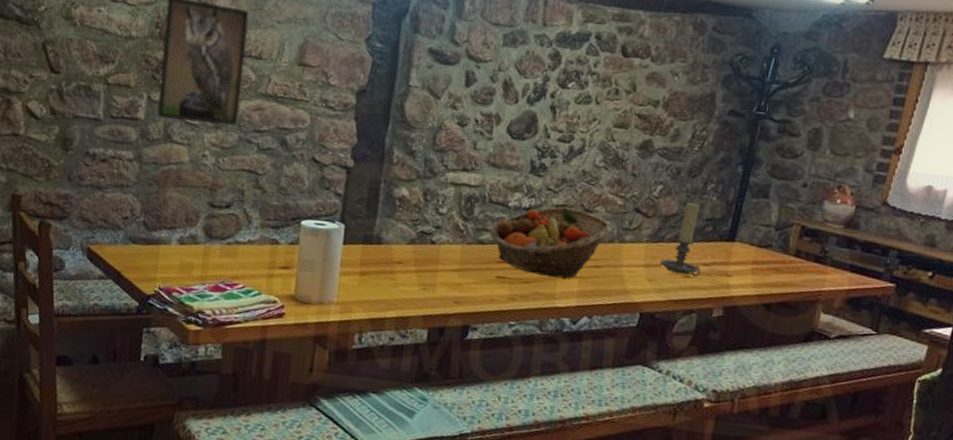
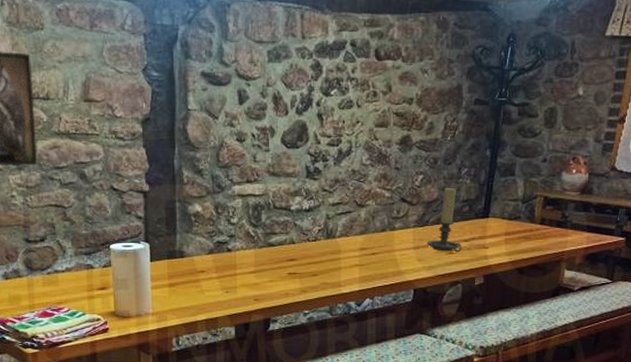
fruit basket: present [489,207,613,279] -> none [277,205,384,268]

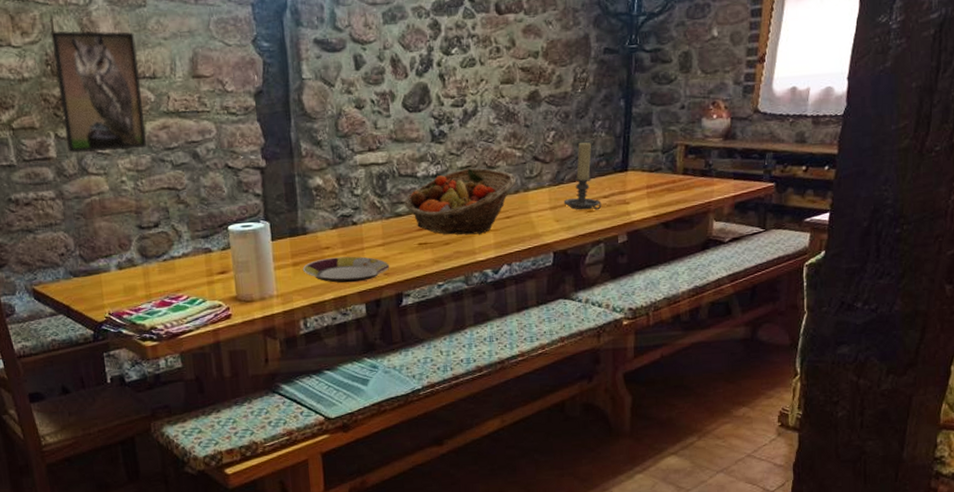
plate: none [178,281,260,306] -> present [302,256,390,283]
fruit basket: none [277,205,384,268] -> present [404,167,517,235]

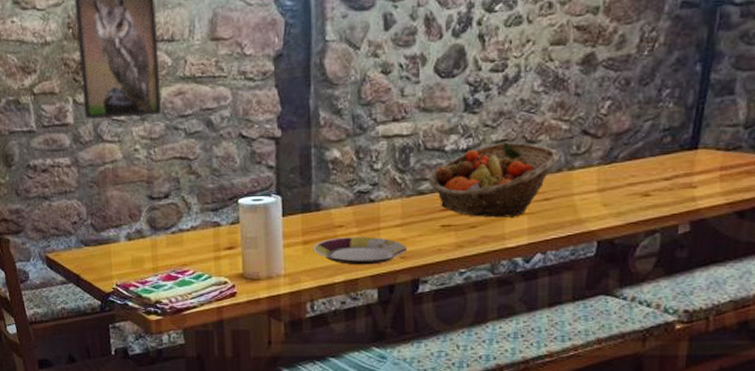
candle holder: present [563,141,602,210] -> none [614,113,662,194]

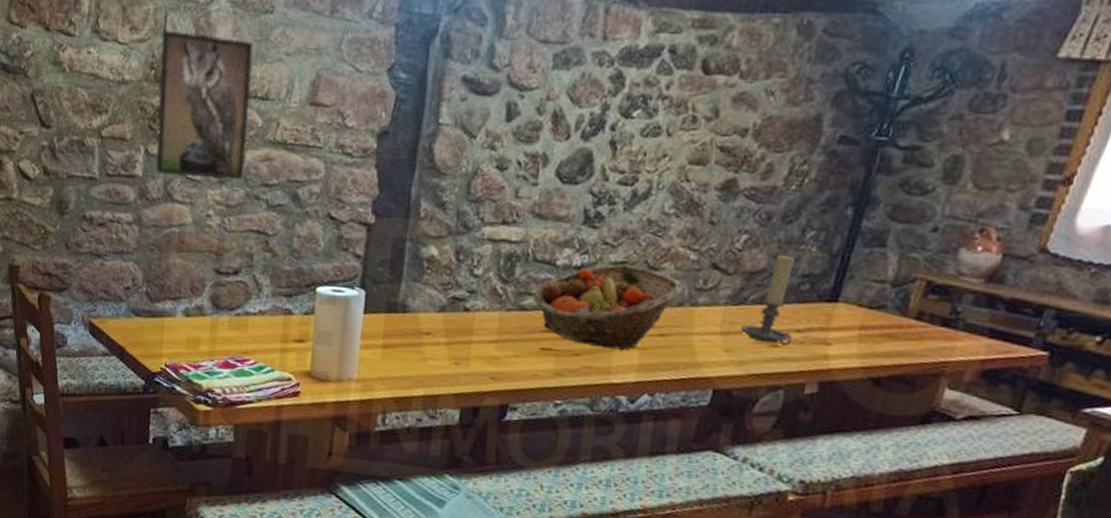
plate: present [313,236,408,265] -> none [393,345,500,382]
candle holder: none [614,113,662,194] -> present [740,255,796,346]

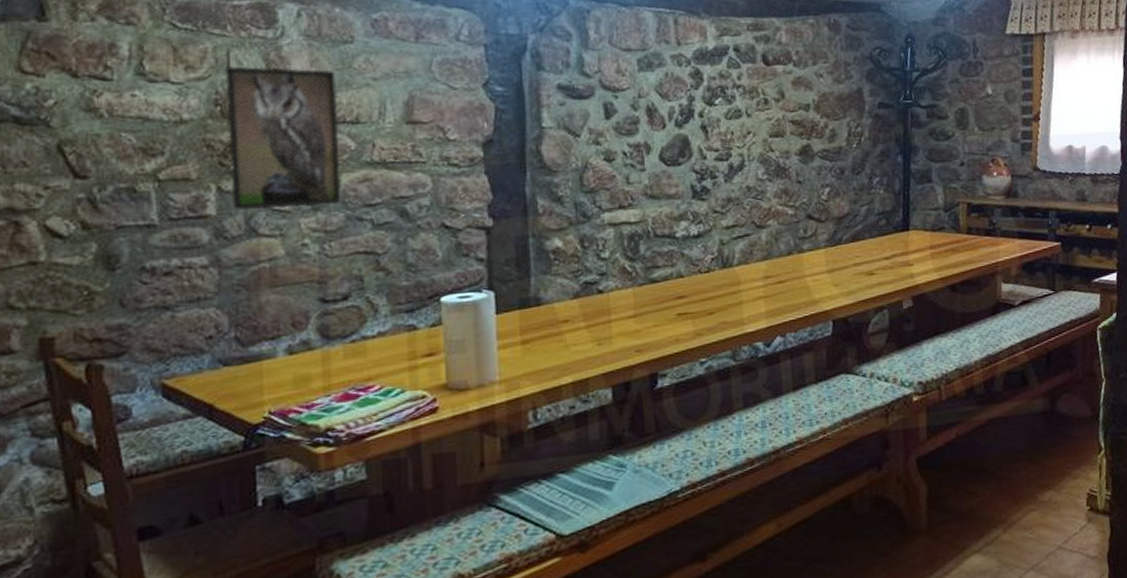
fruit basket: present [533,264,684,350] -> none [661,227,789,303]
candle holder: present [740,255,796,346] -> none [841,199,884,273]

